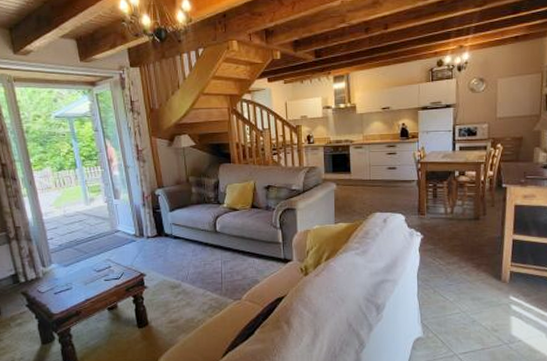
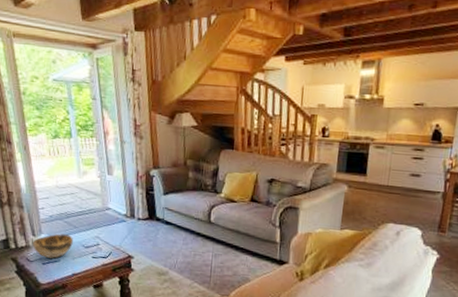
decorative bowl: none [43,261,84,287] -> present [33,234,73,258]

